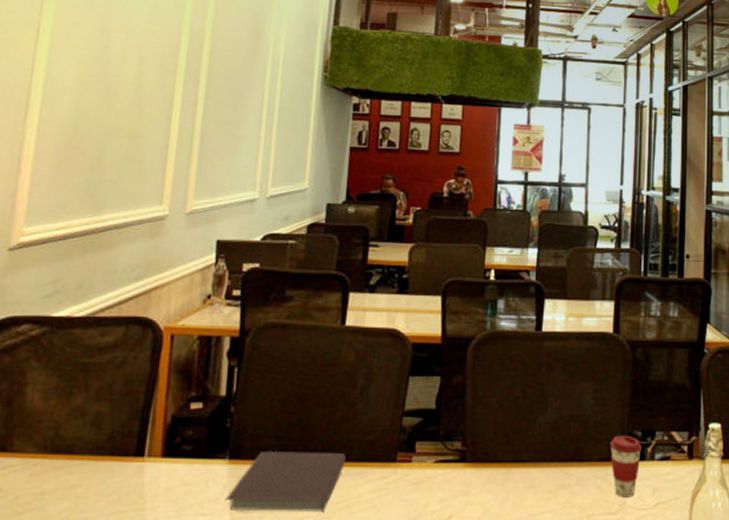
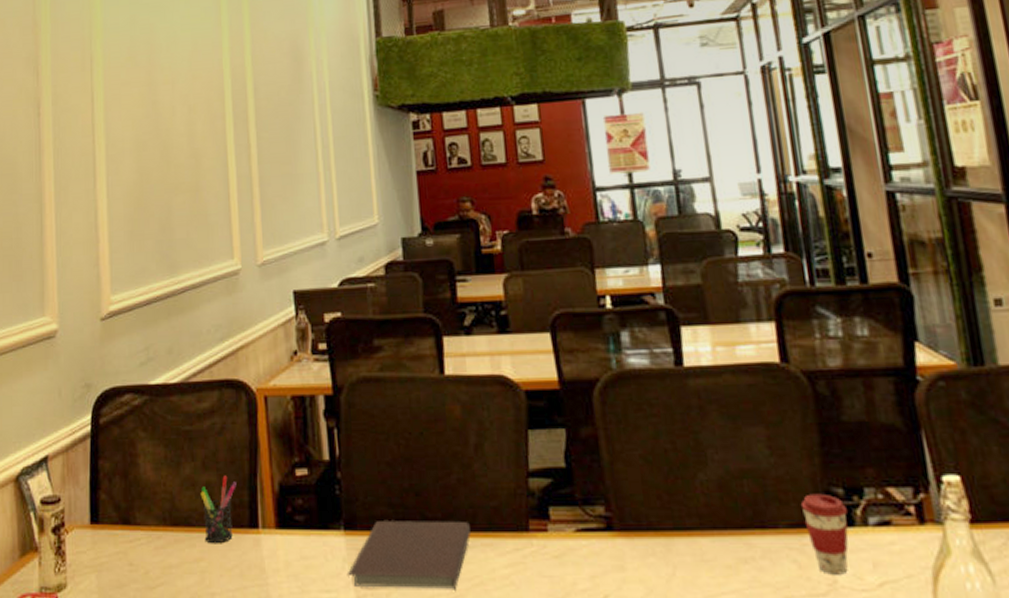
pen holder: none [85,406,129,471] -> present [200,475,237,544]

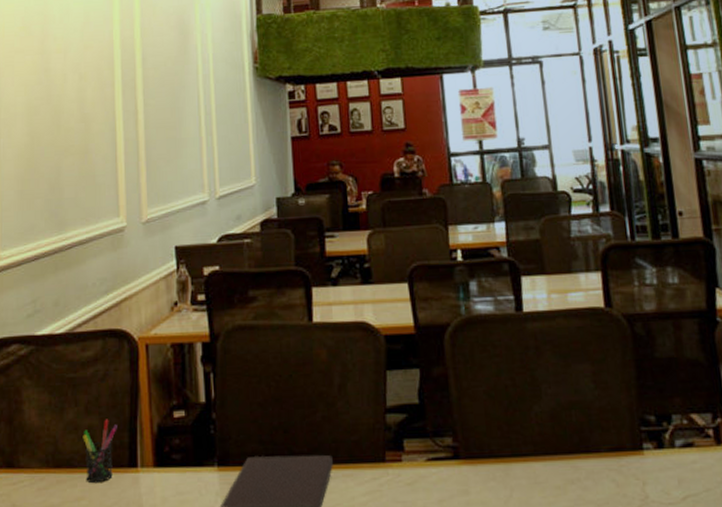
coffee cup: present [800,493,849,575] -> none [619,421,659,491]

